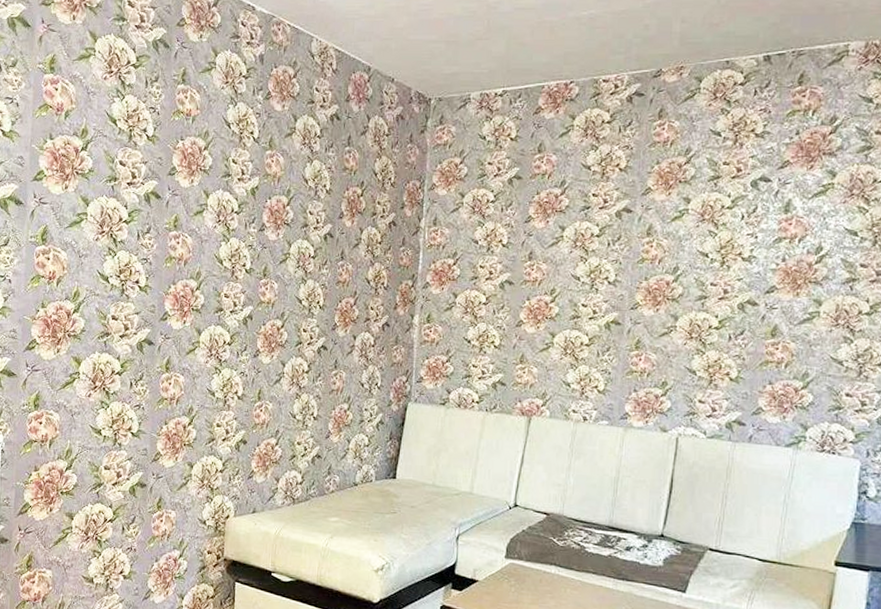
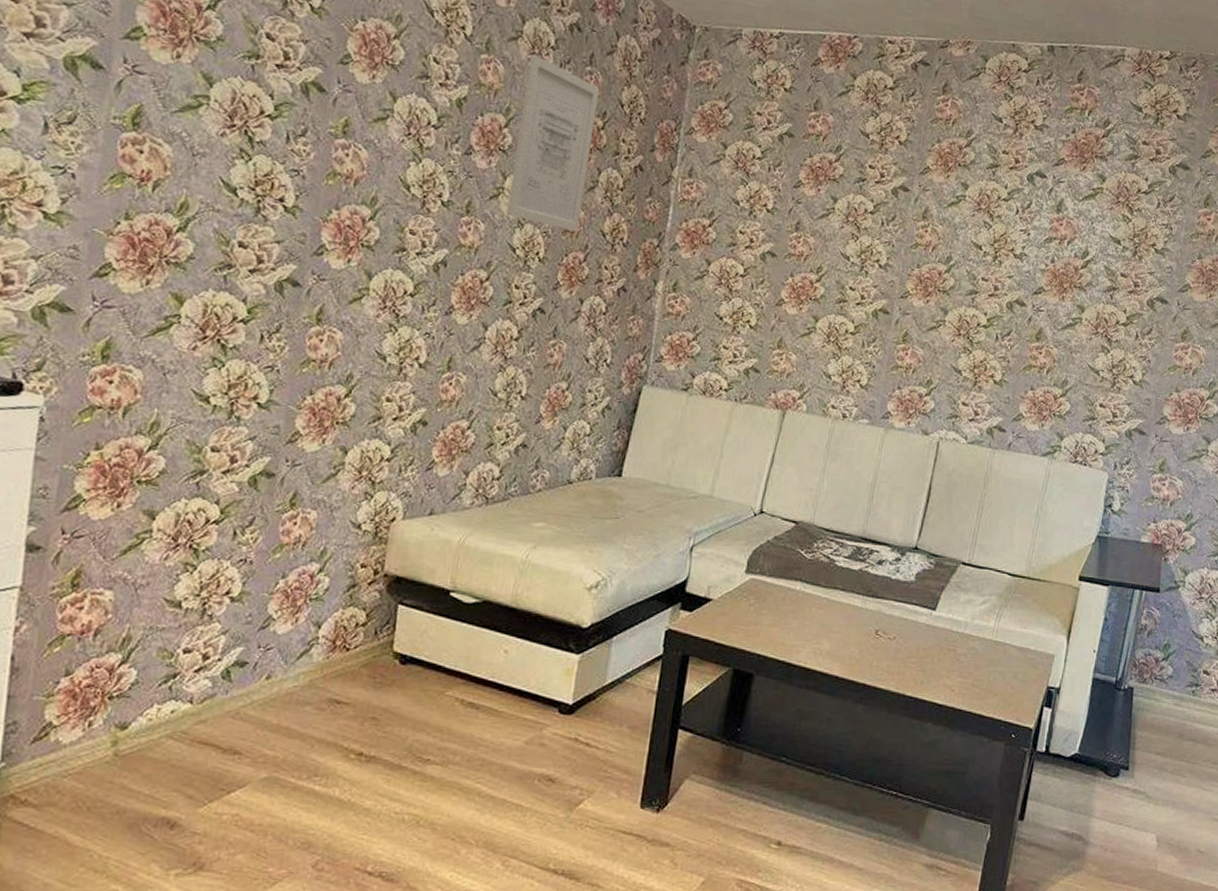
wall art: none [293,145,358,282] -> present [506,54,601,232]

